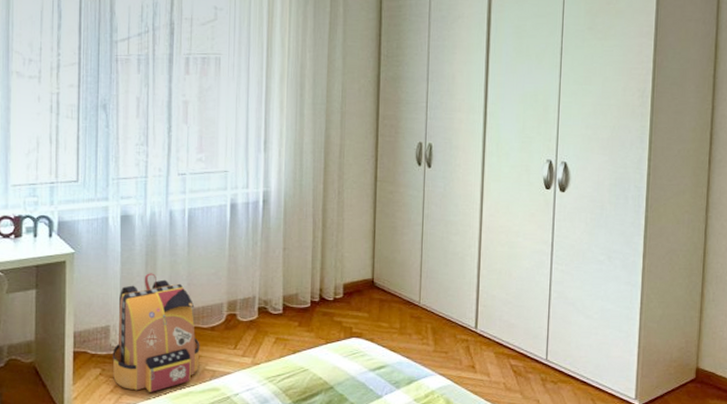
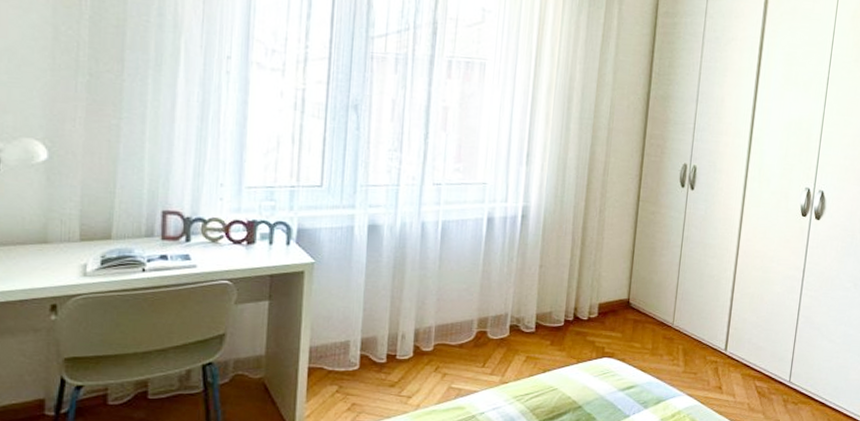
backpack: present [112,273,200,392] -> none [351,287,447,410]

